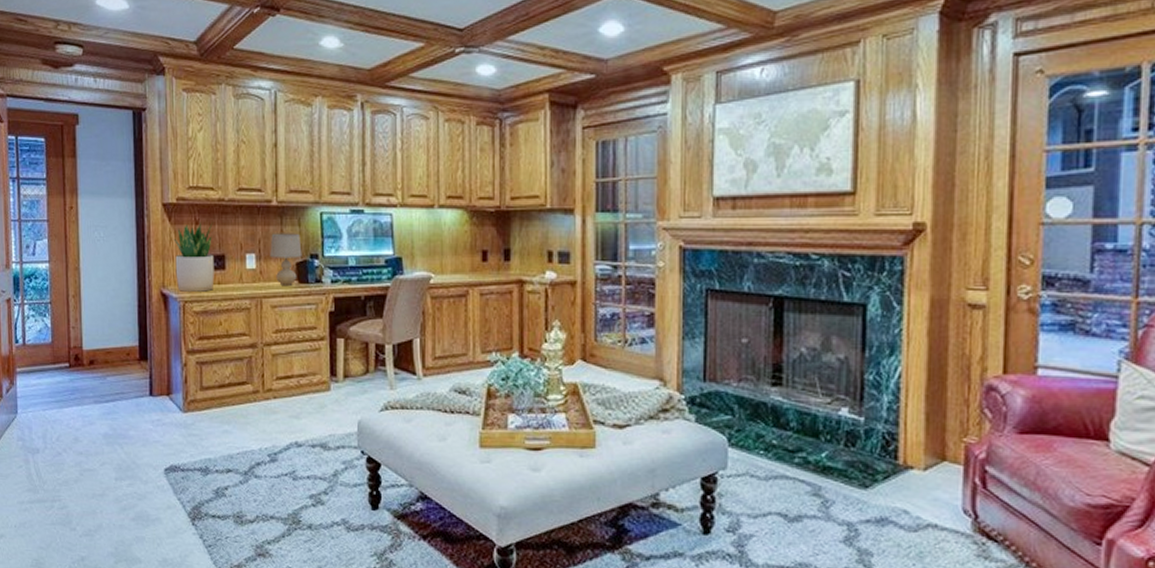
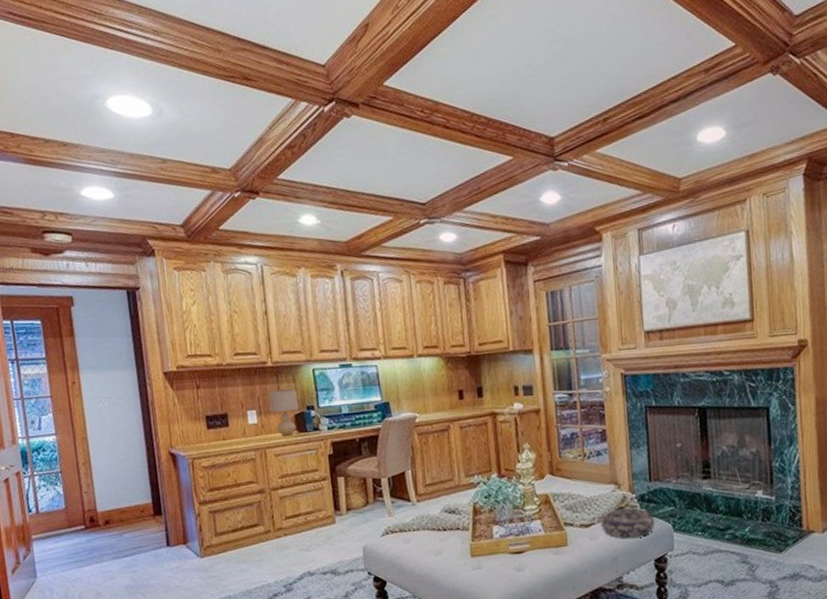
planter: present [175,221,214,292] -> none [178,386,220,450]
decorative bowl: none [638,410,706,448] -> present [600,508,656,539]

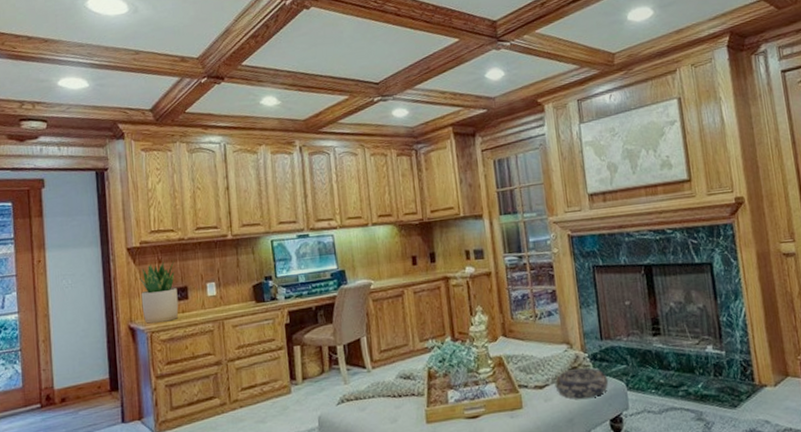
planter: none [178,386,220,450] -> present [140,260,179,324]
table lamp: present [269,389,300,436] -> none [228,260,258,307]

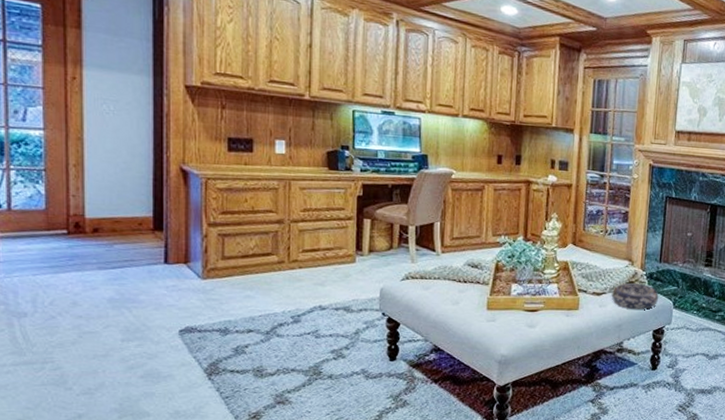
planter: present [140,260,179,324] -> none [198,106,241,171]

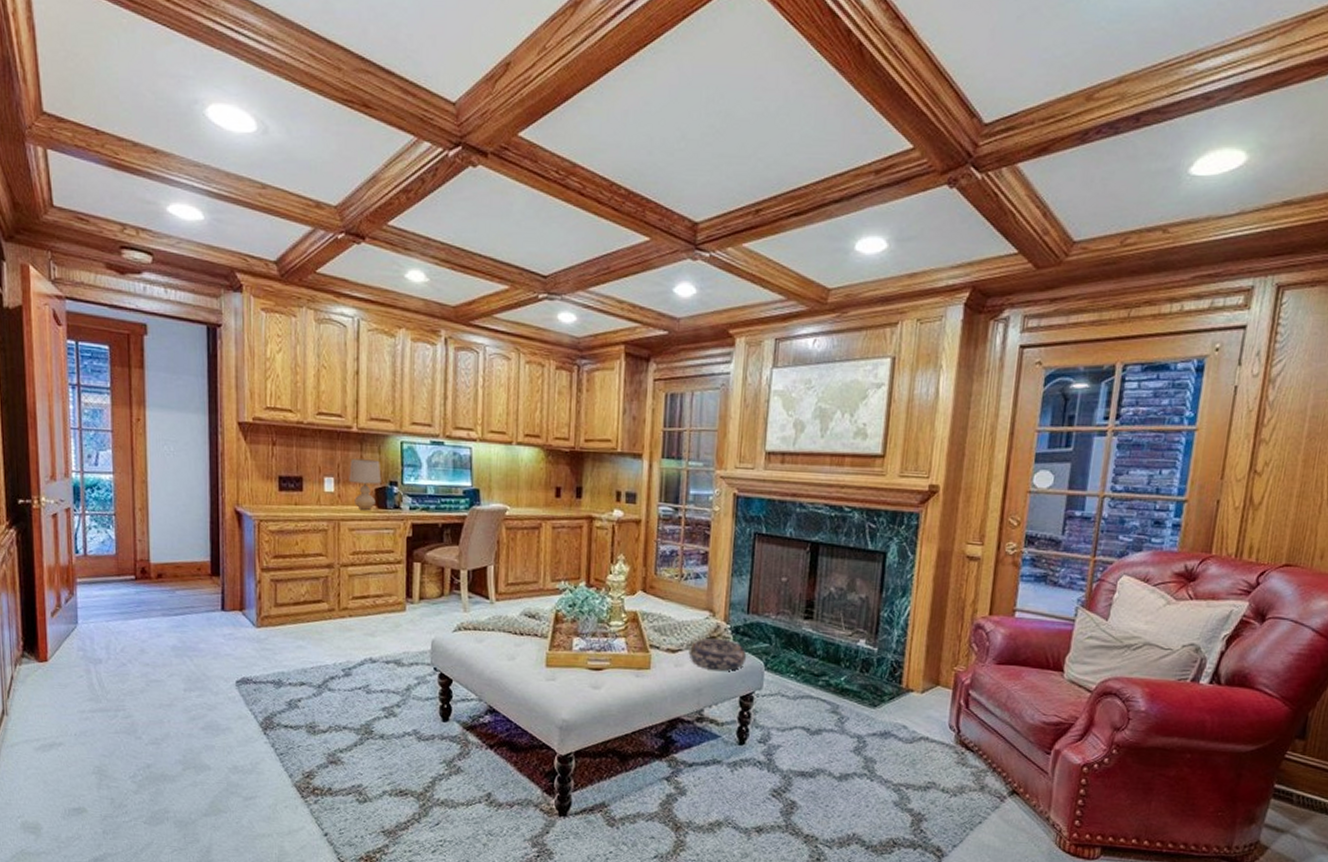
table lamp: none [301,124,333,171] -> present [349,458,382,510]

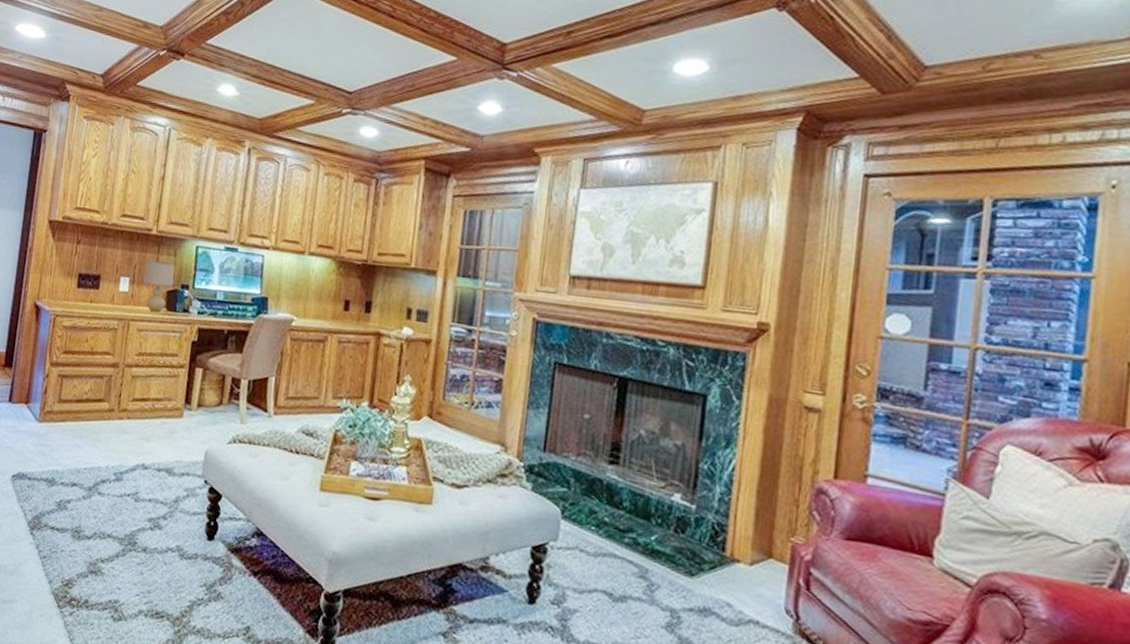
decorative bowl: present [688,638,747,671] -> none [475,475,542,516]

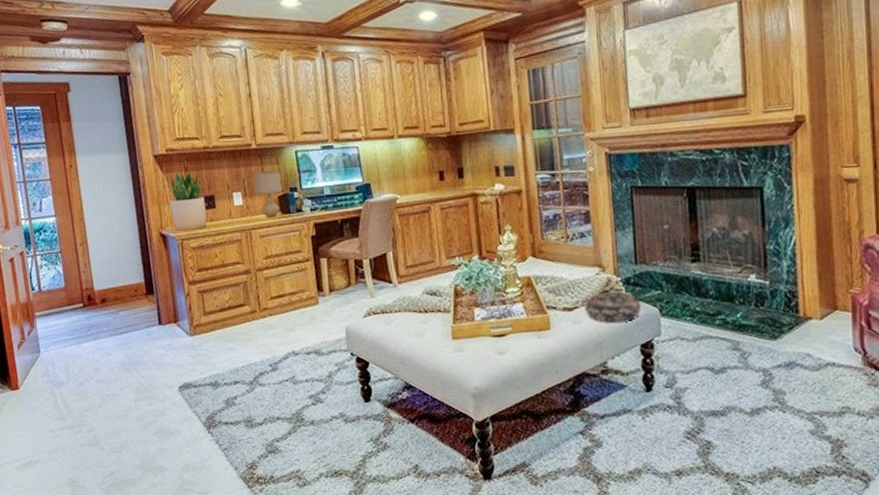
planter: none [51,241,94,309] -> present [168,168,207,231]
decorative bowl: none [475,475,542,516] -> present [584,291,642,323]

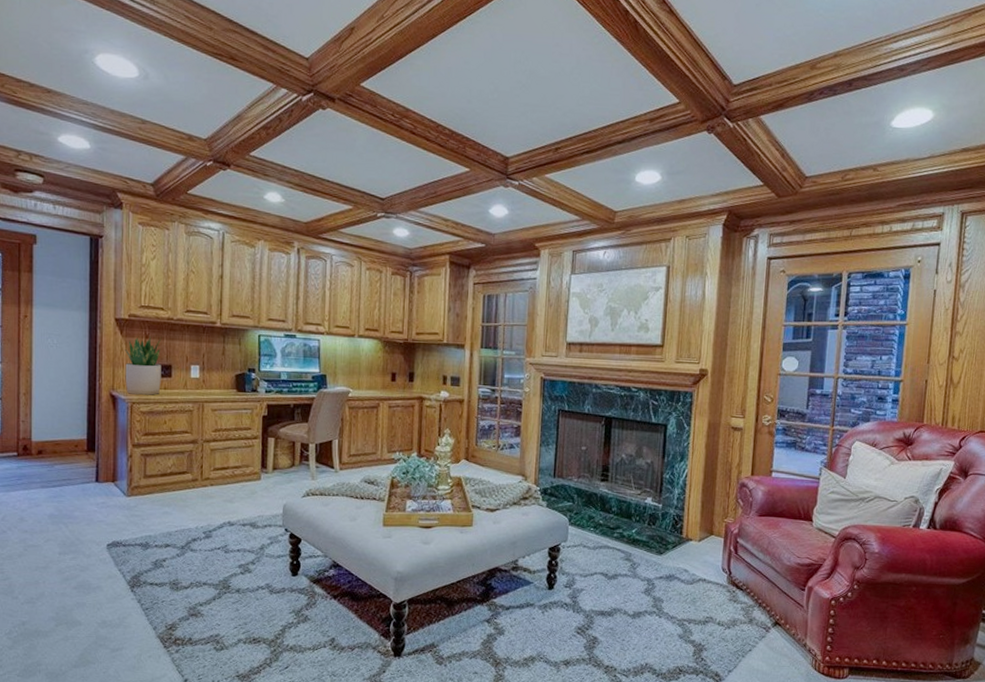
table lamp: present [253,170,283,217] -> none [213,349,241,393]
decorative bowl: present [584,291,642,323] -> none [505,498,554,526]

